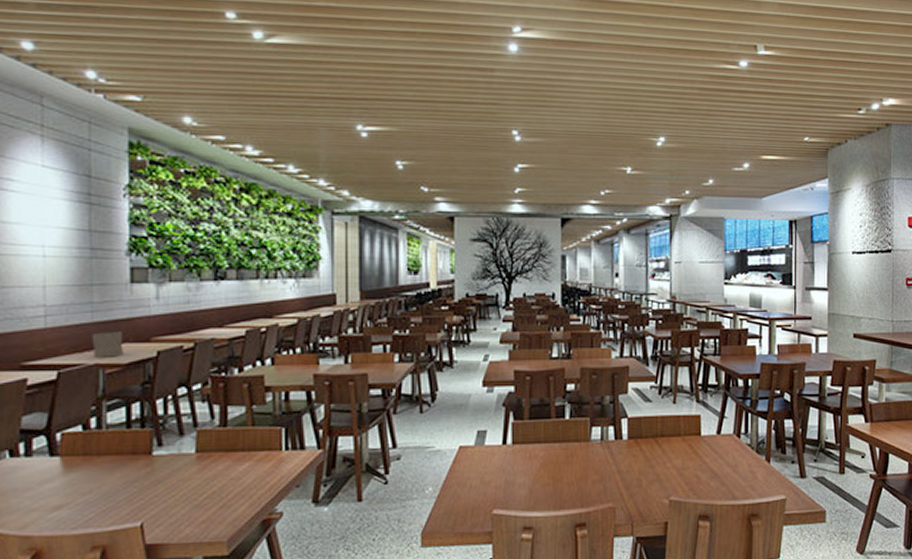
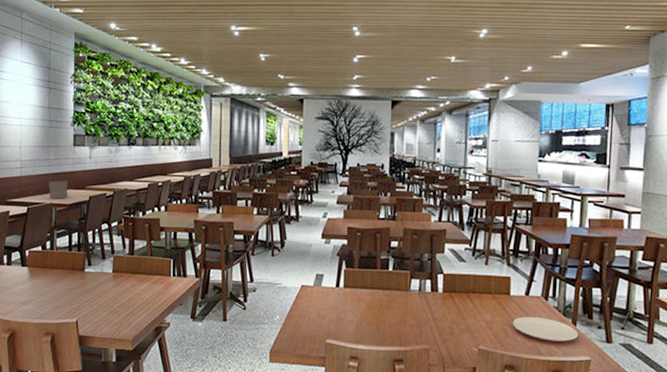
plate: none [704,457,773,483] -> present [512,316,579,342]

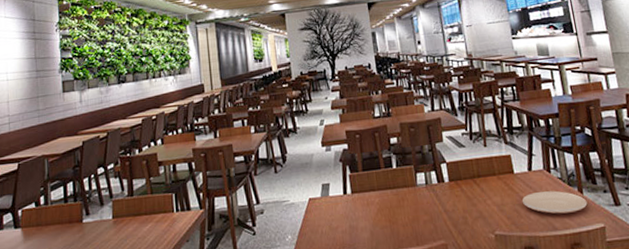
paper bag: present [48,180,68,200] -> none [39,128,60,151]

